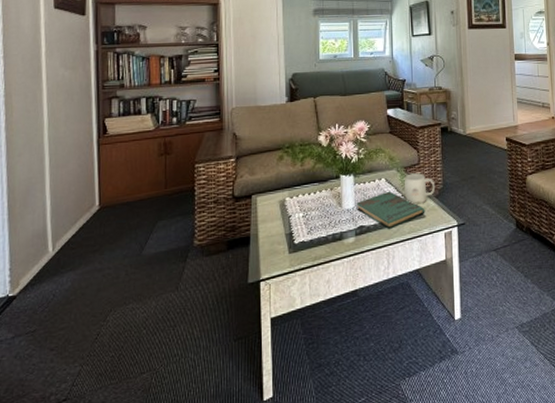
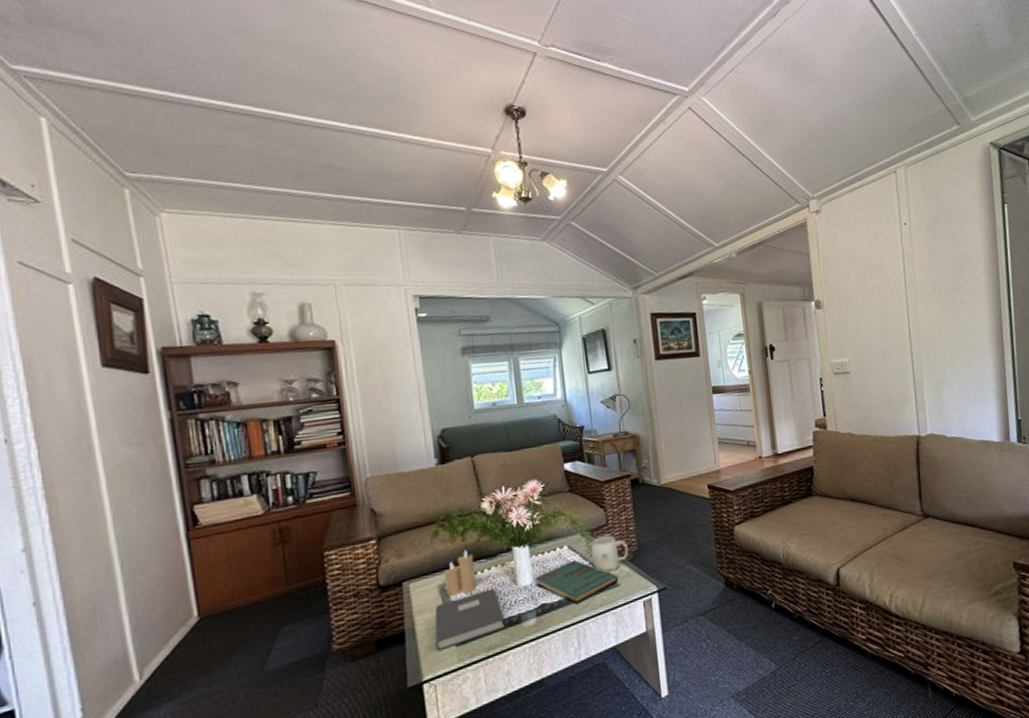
book: none [273,208,329,256] -> present [435,588,505,651]
candle: none [284,174,310,211] -> present [444,550,477,597]

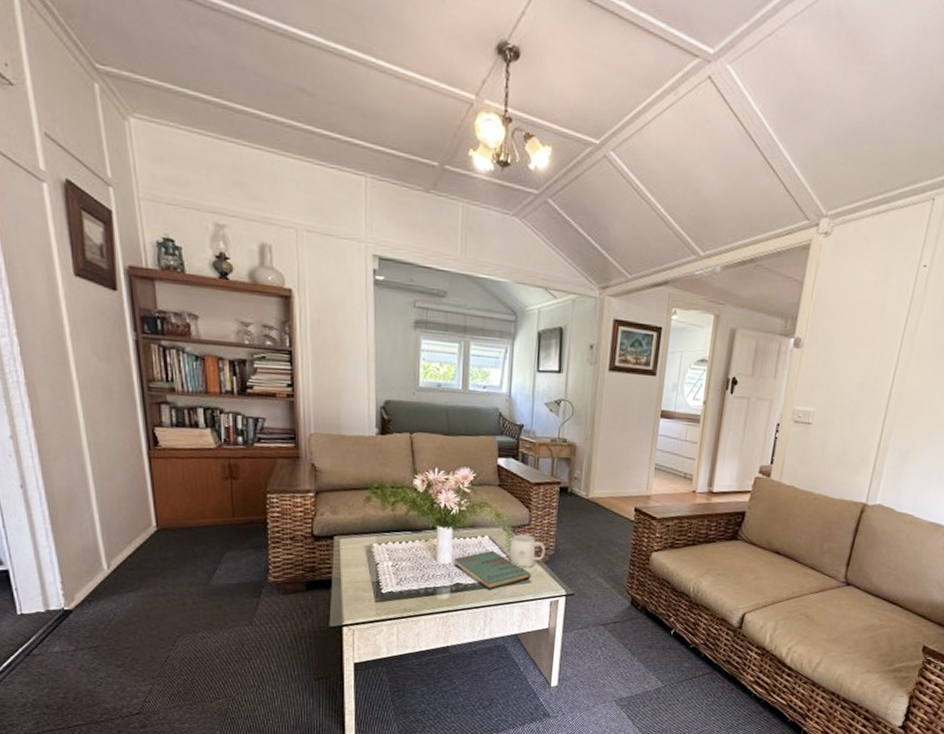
book: present [435,588,505,651] -> none [358,559,421,603]
candle: present [444,550,477,597] -> none [371,519,401,560]

